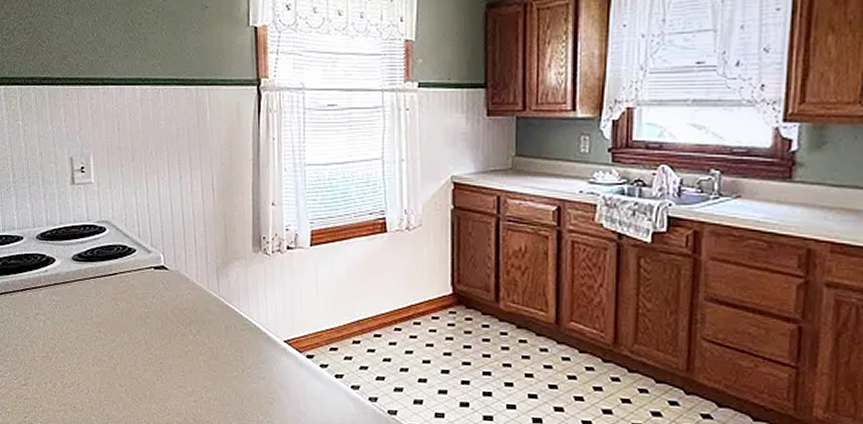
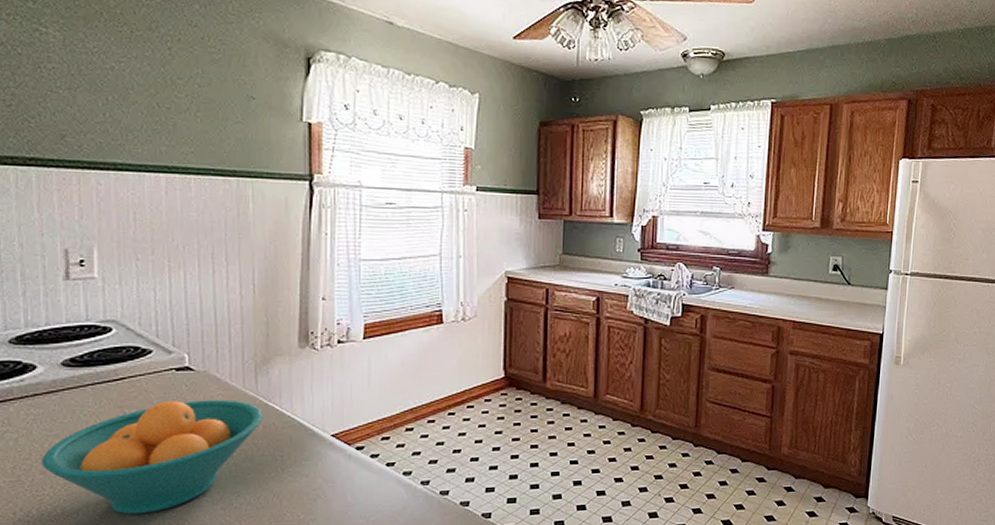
fruit bowl: none [61,296,225,398] -> present [41,399,263,515]

